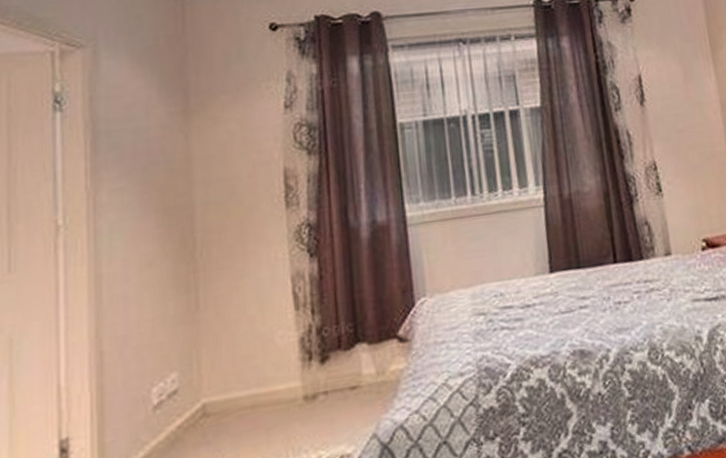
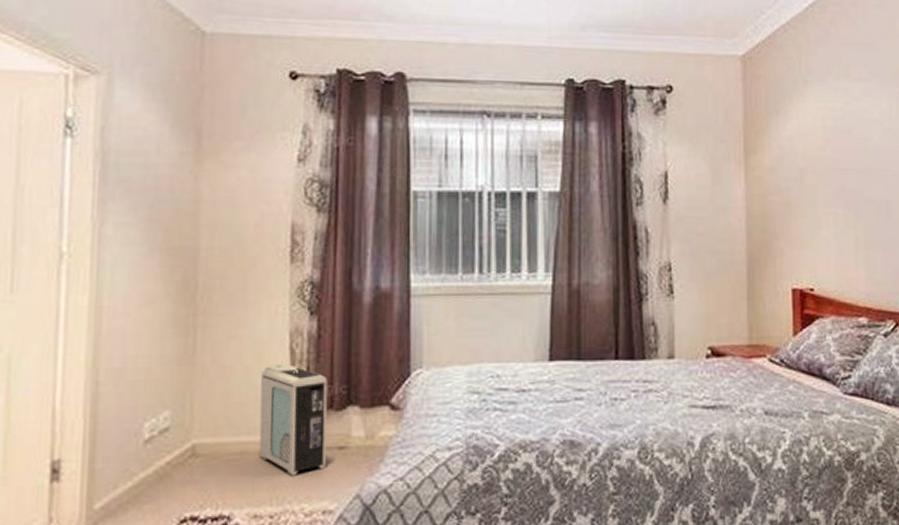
air purifier: none [266,309,340,423] -> present [259,364,328,476]

